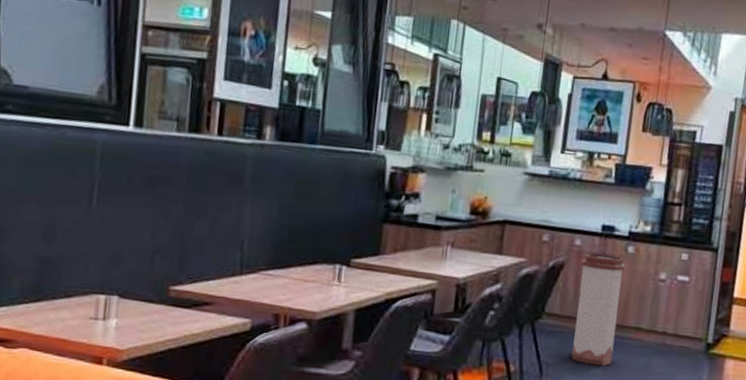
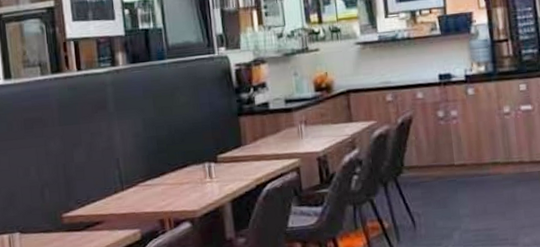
trash can: present [571,253,625,367] -> none [427,100,478,207]

